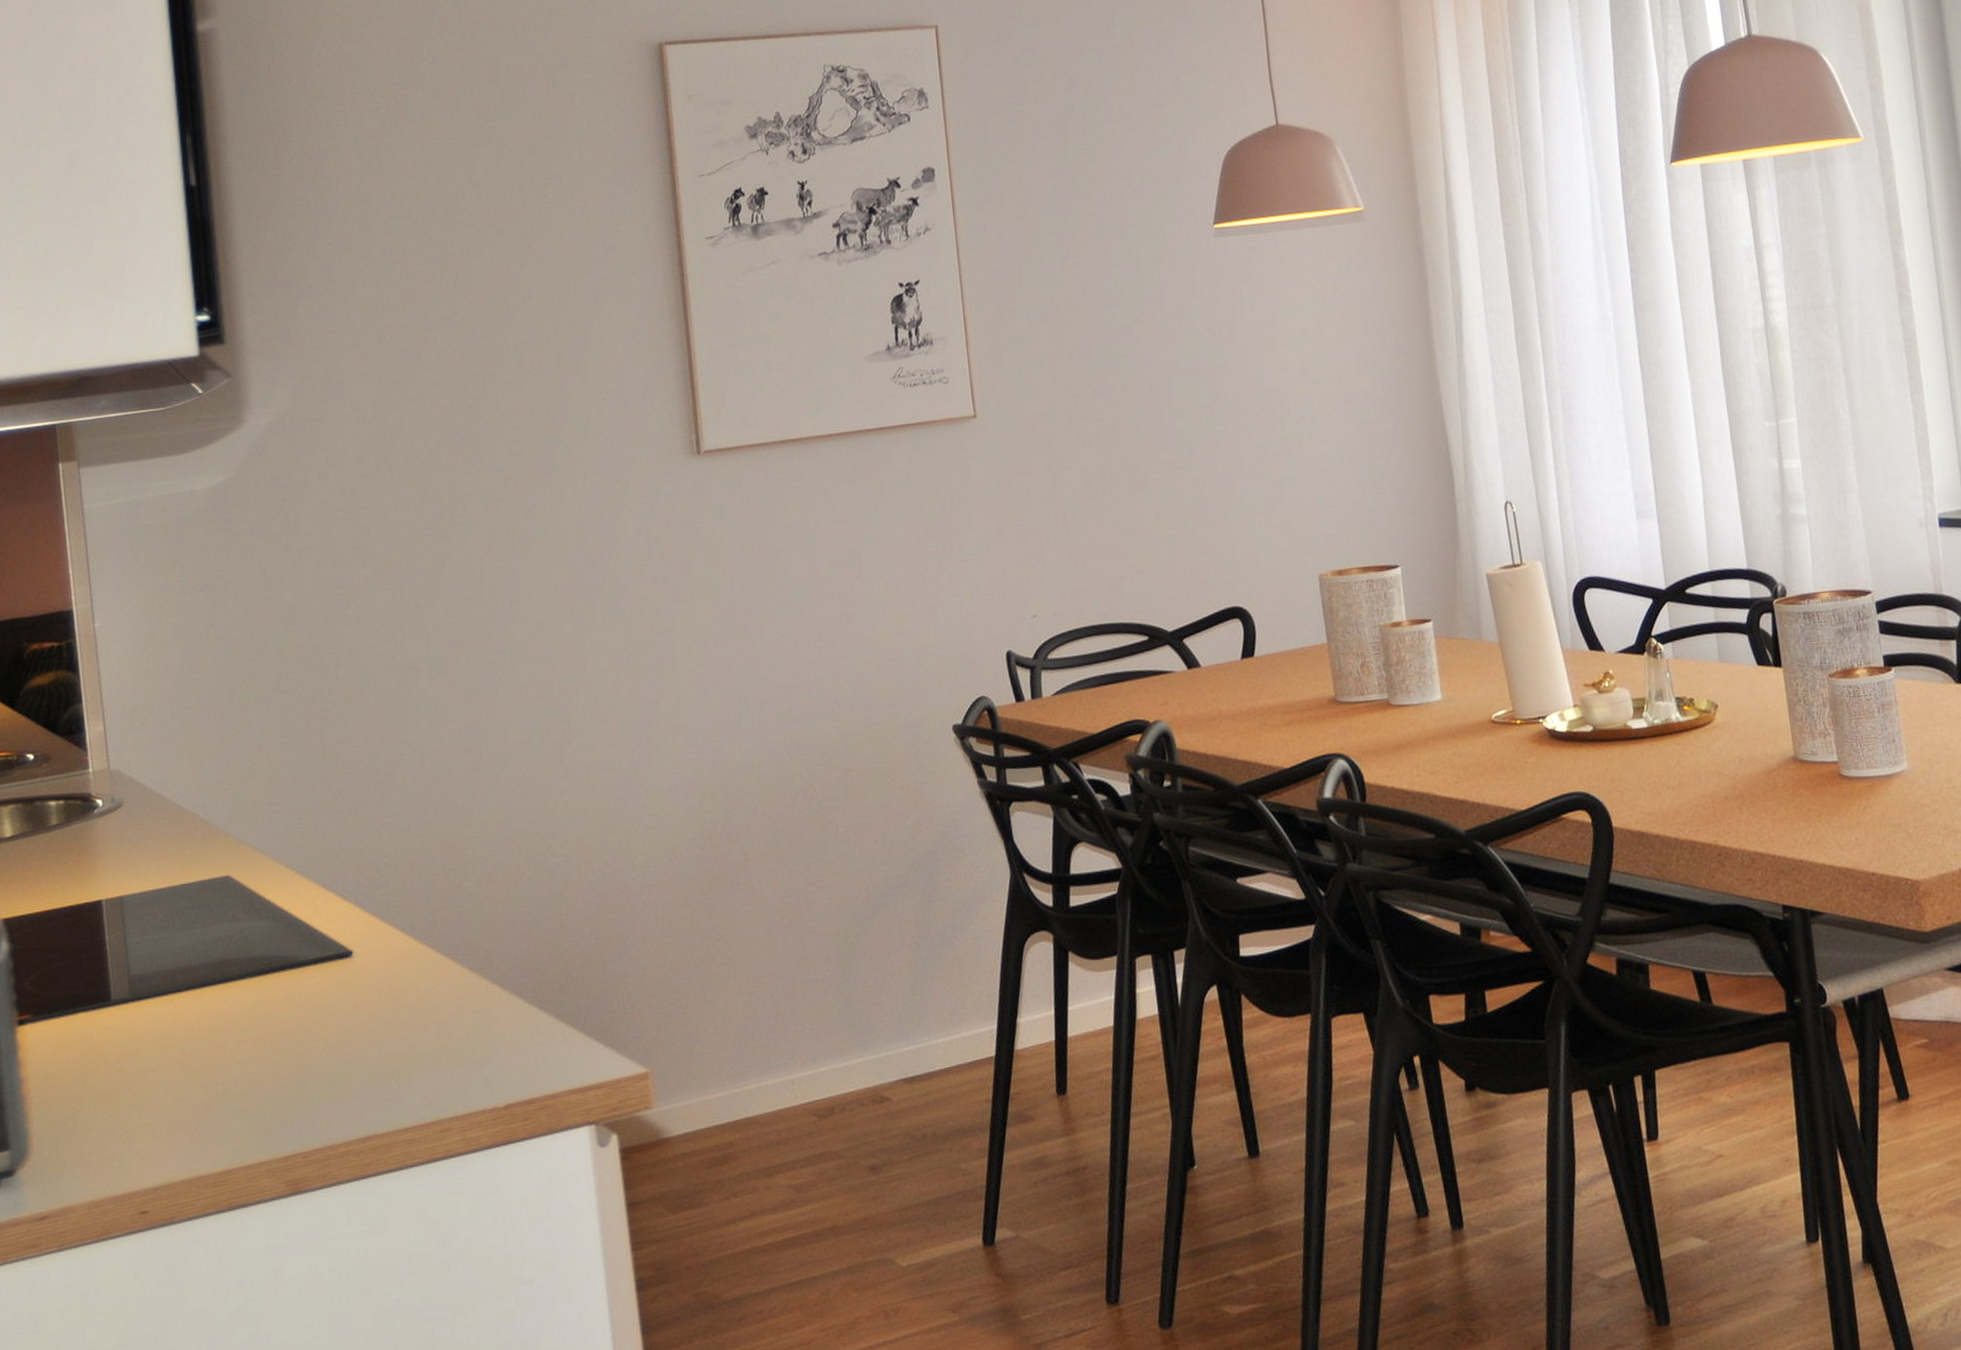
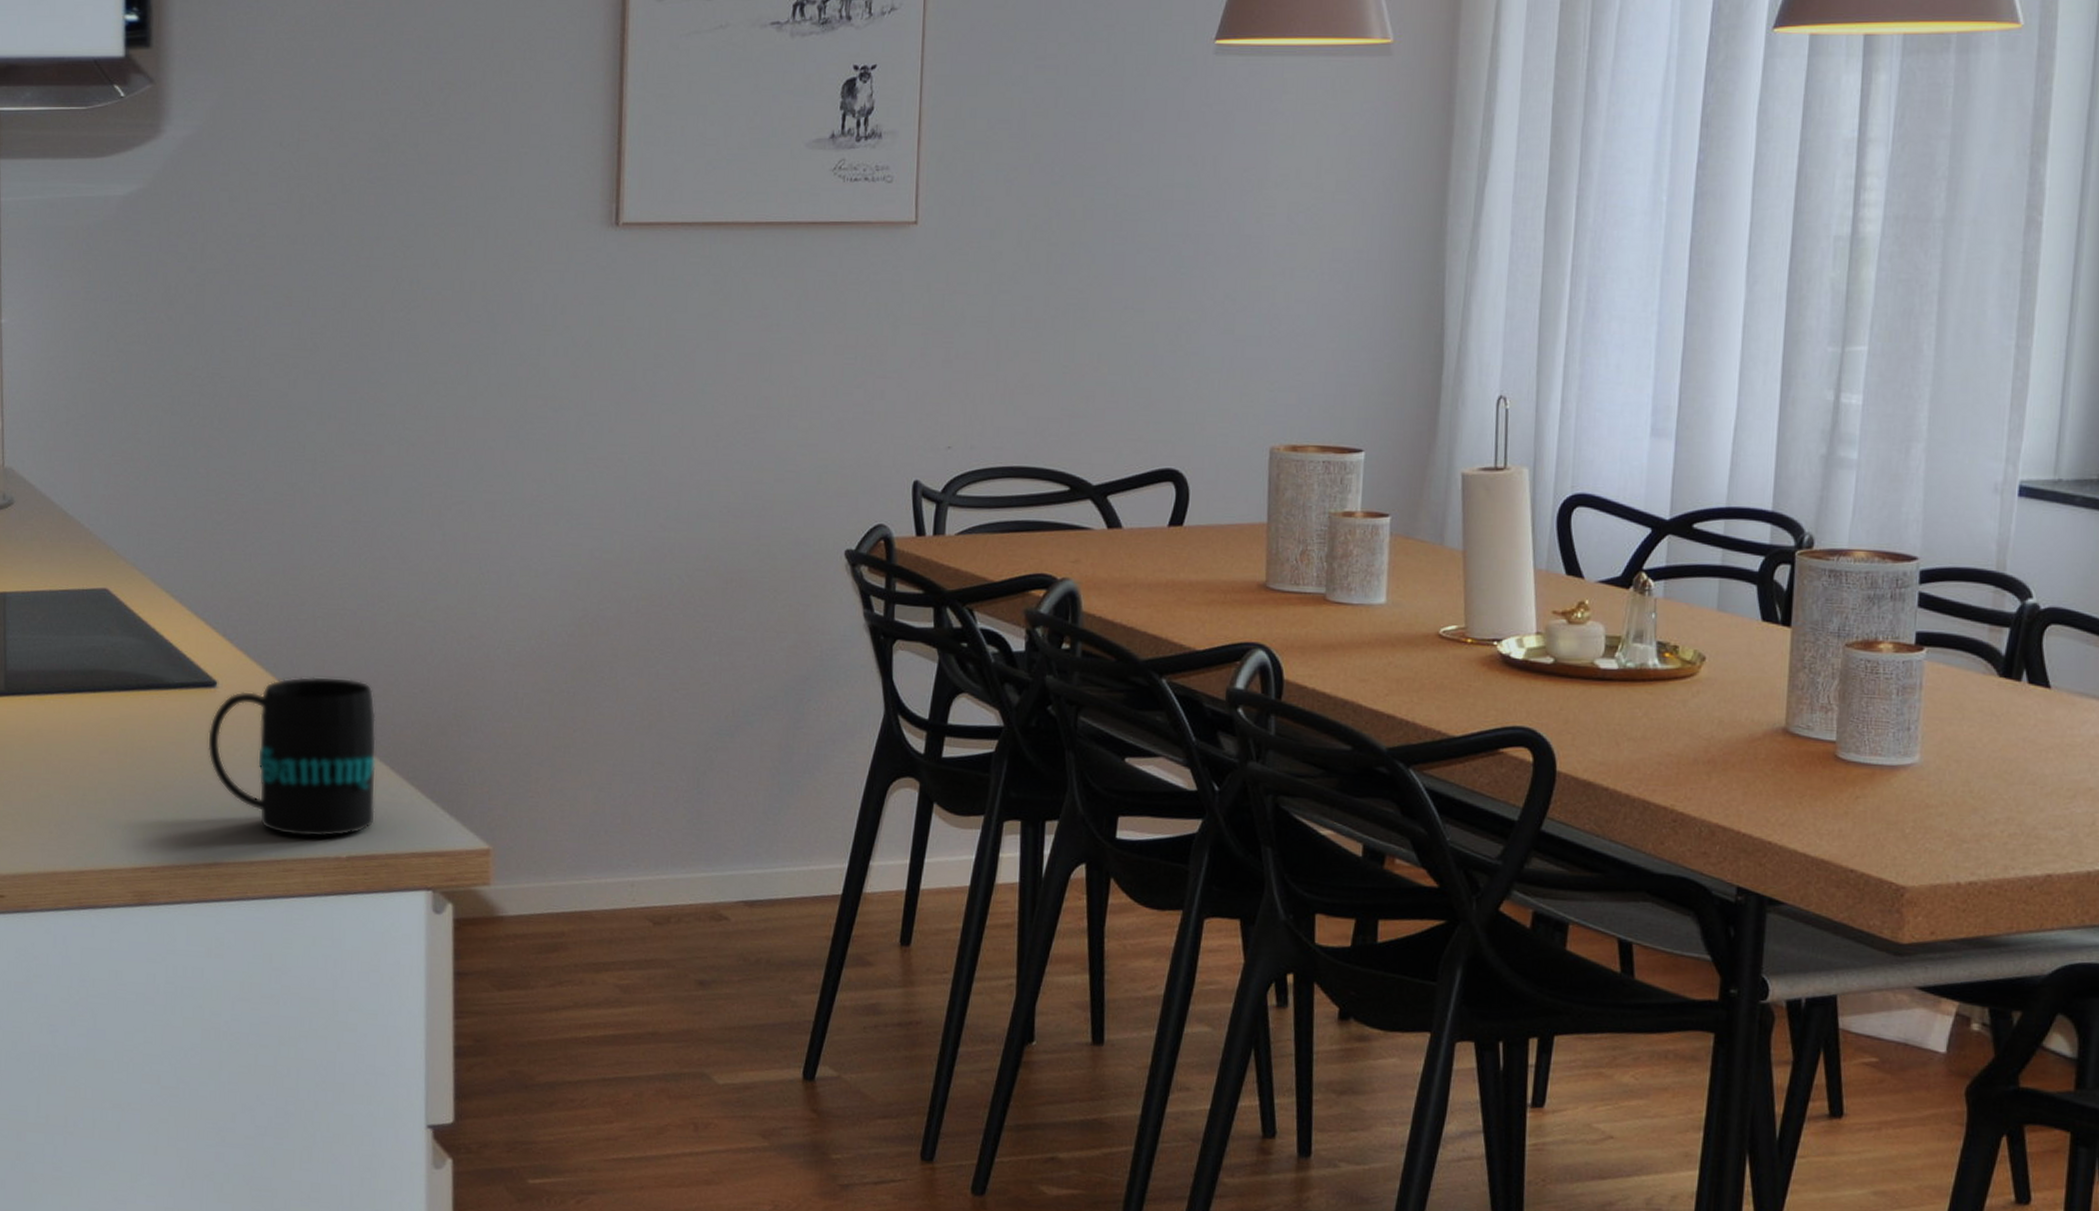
mug: none [348,925,529,1095] -> present [207,676,377,838]

